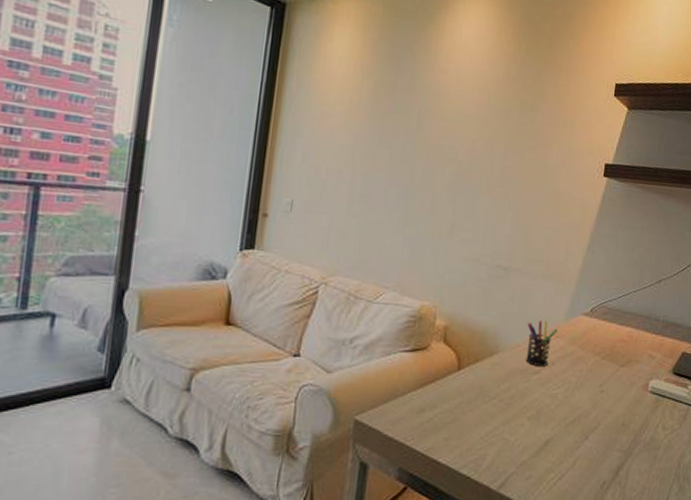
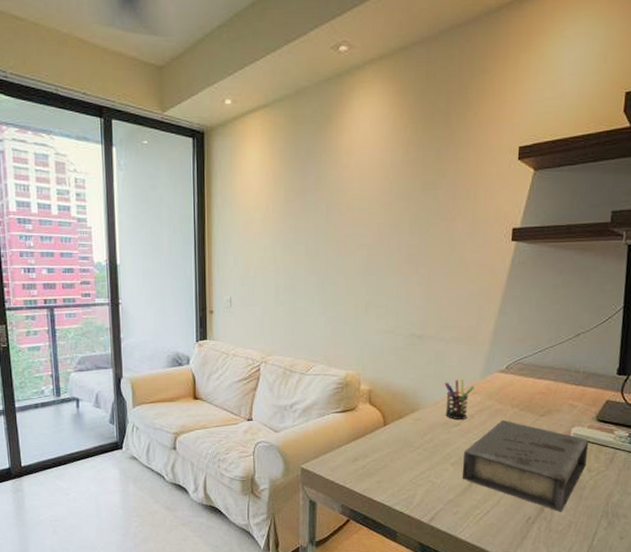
book: none [537,369,665,476] -> present [461,420,589,513]

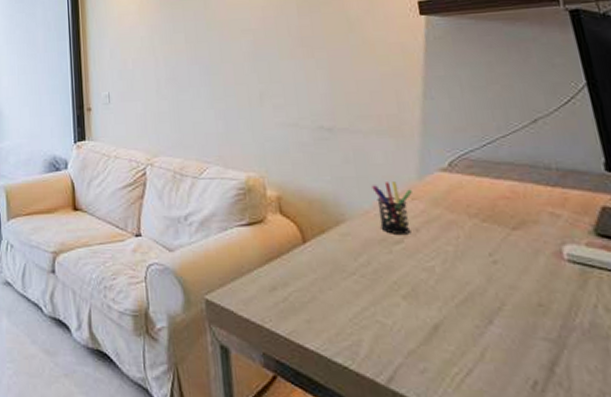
book: present [461,420,589,513] -> none [416,235,600,376]

